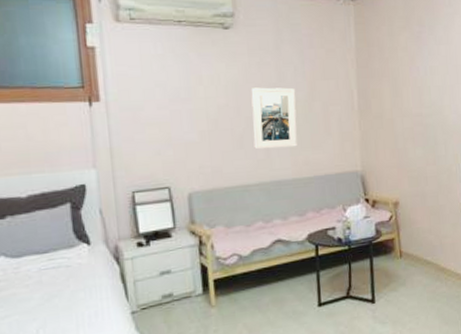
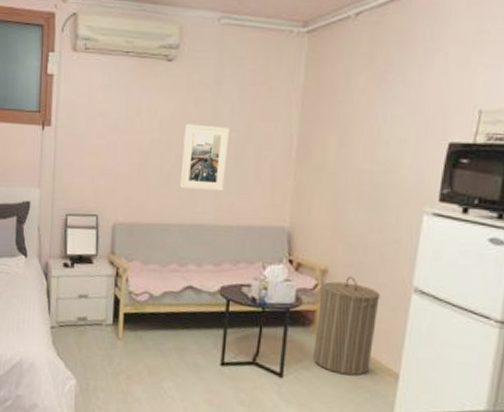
laundry hamper: none [395,203,443,288] -> present [313,276,380,376]

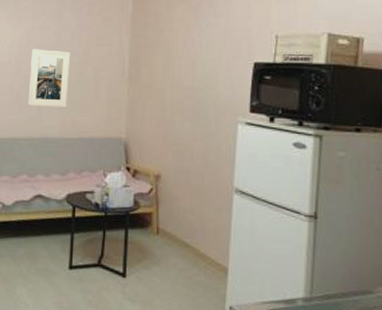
laundry hamper: present [313,276,380,376] -> none [152,180,207,272]

